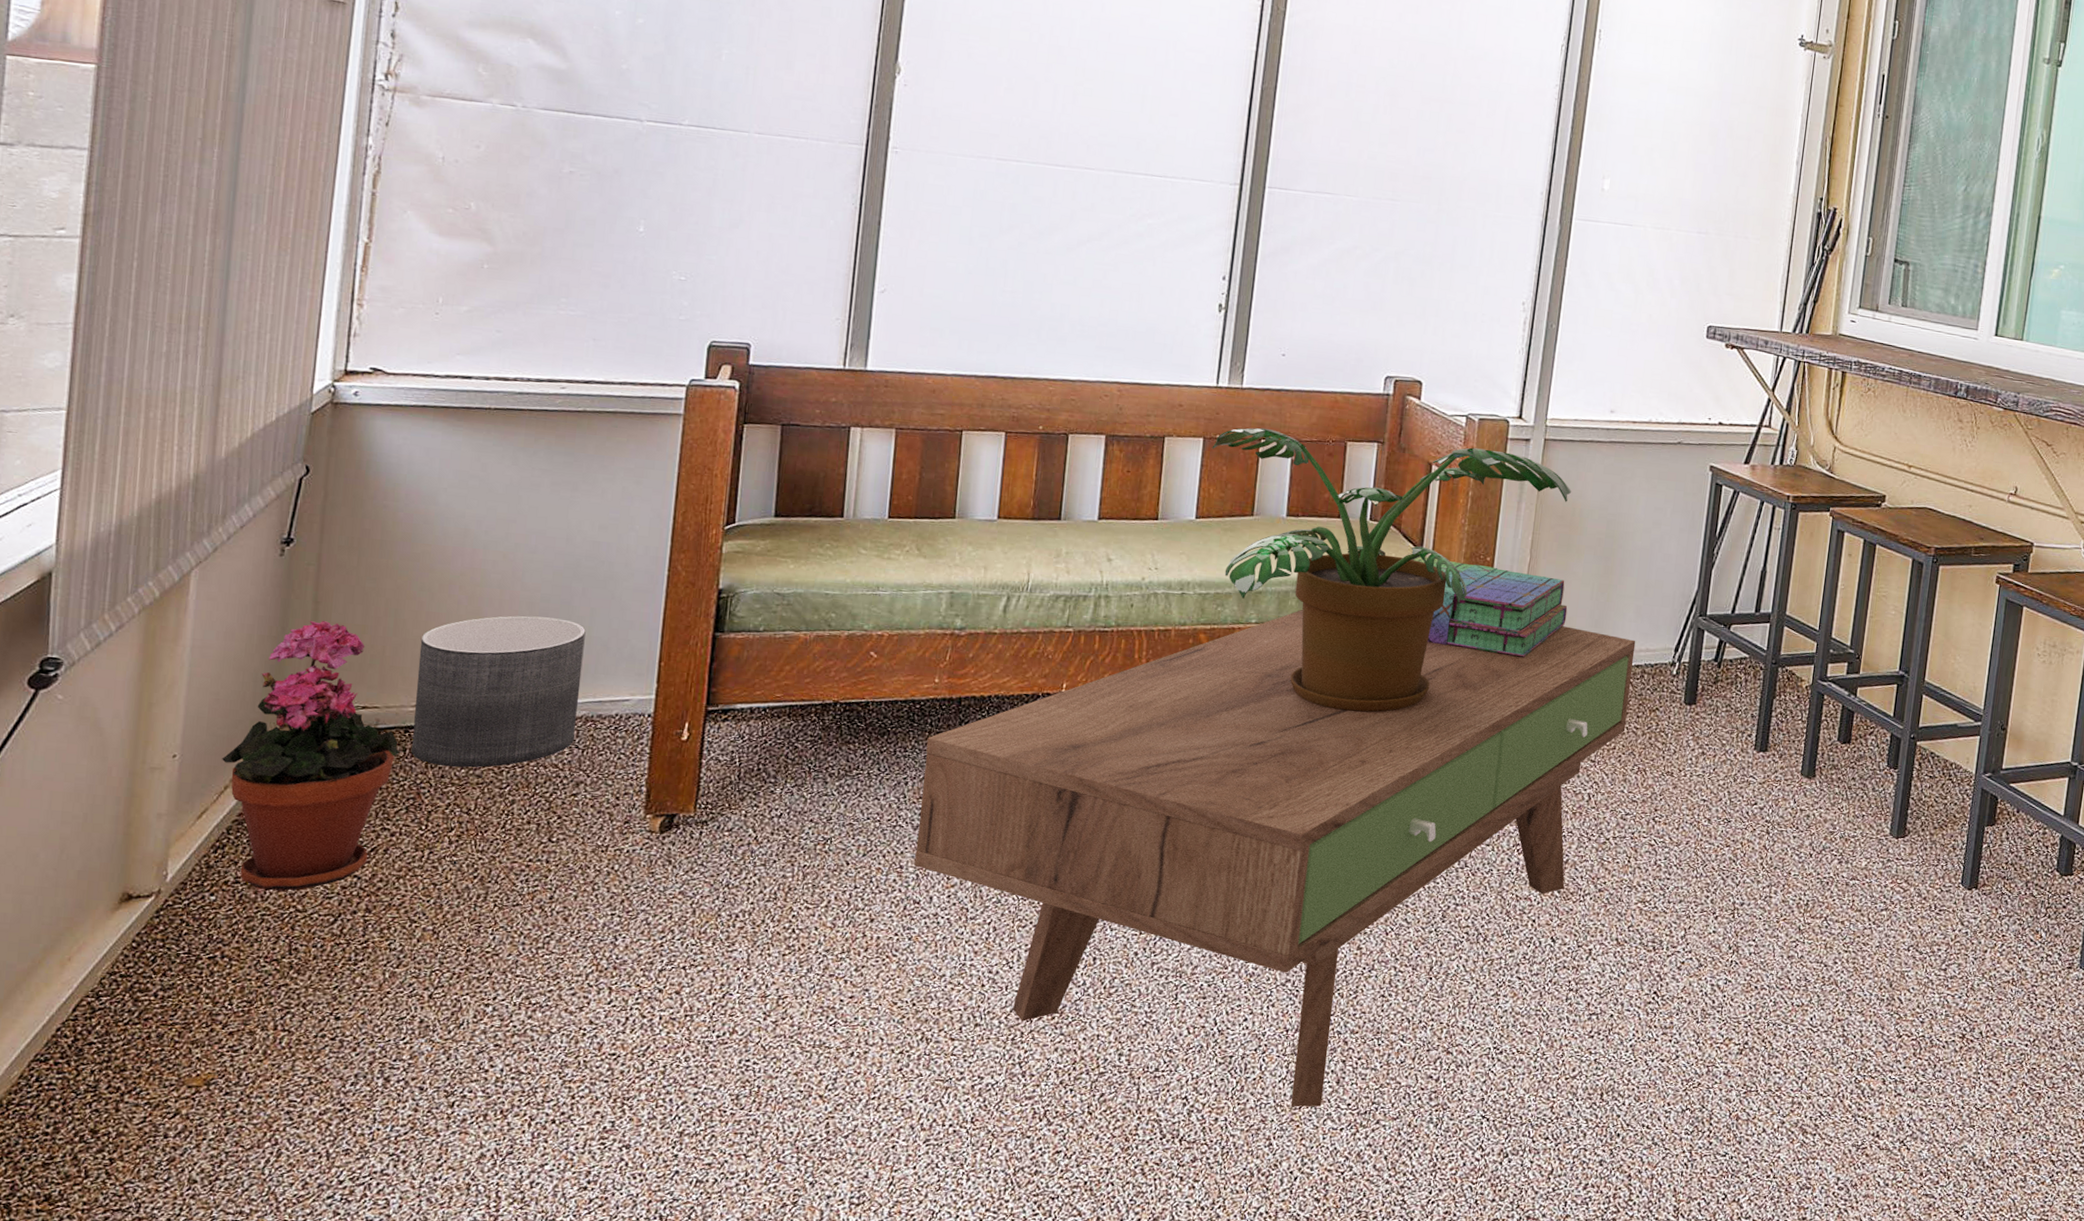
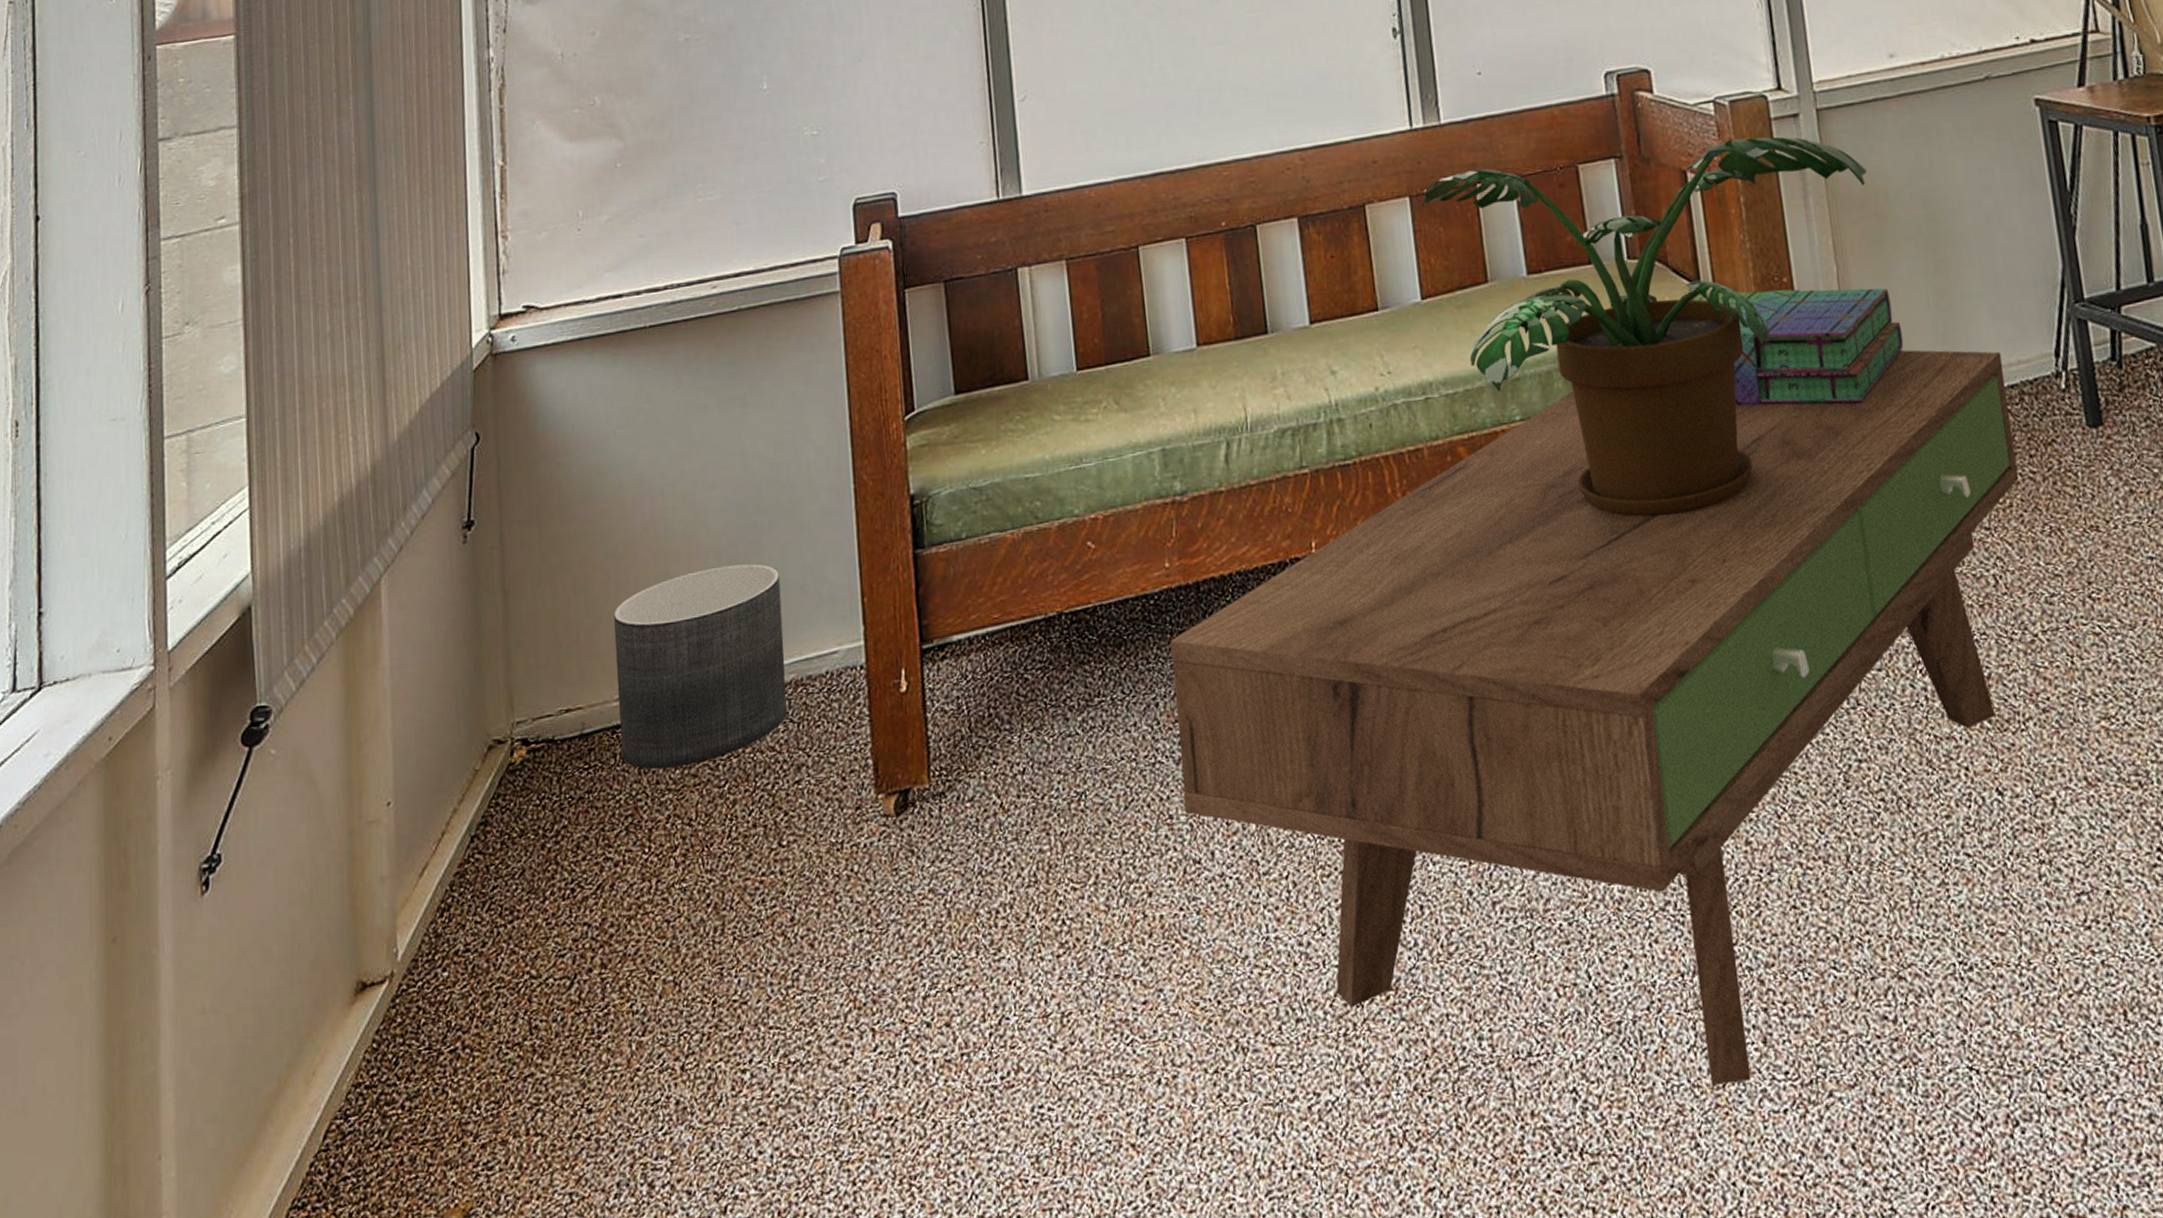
potted plant: present [222,621,400,891] -> none [435,612,611,956]

